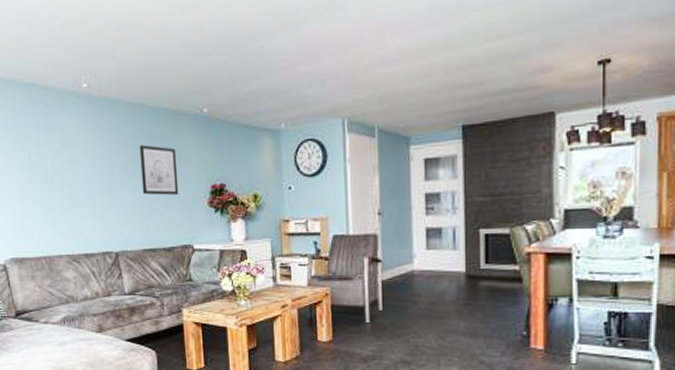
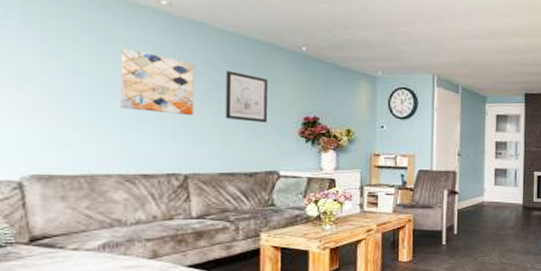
wall art: none [58,135,117,195] -> present [121,48,194,115]

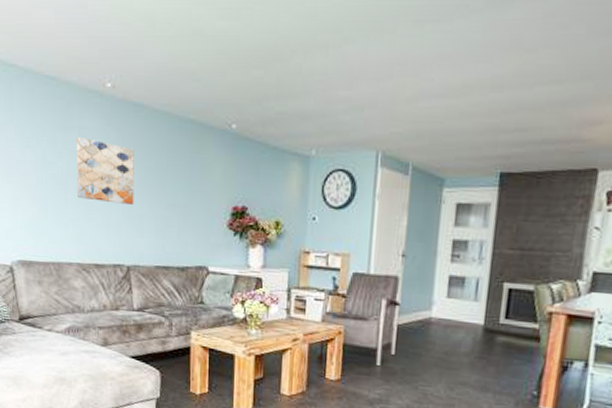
wall art: present [225,71,269,122] -> none [160,156,200,213]

